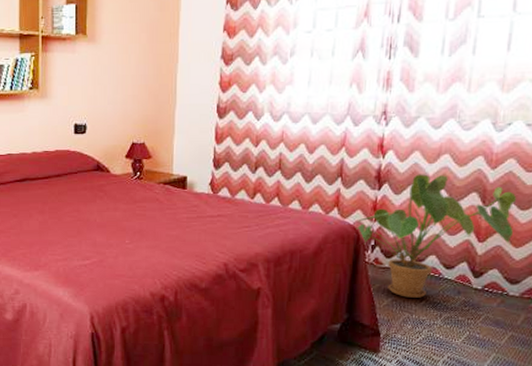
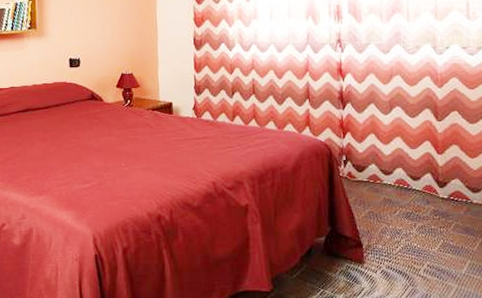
house plant: present [356,174,517,298] -> none [328,94,467,209]

